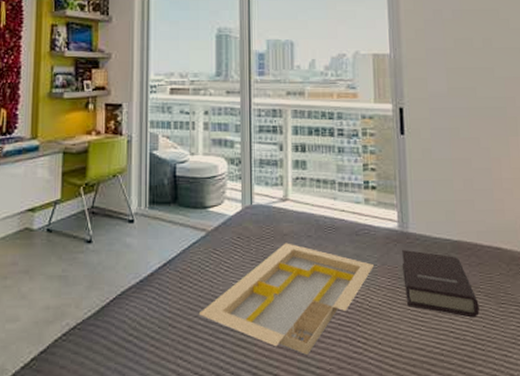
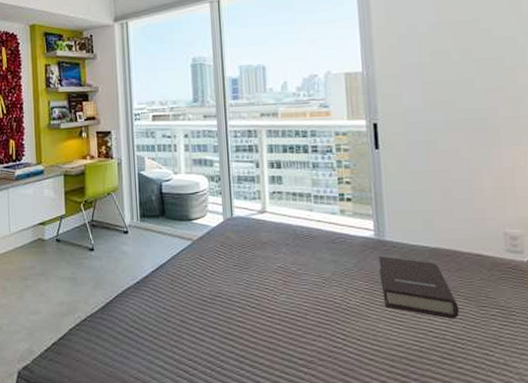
serving tray: present [198,243,375,356] -> none [189,250,352,349]

